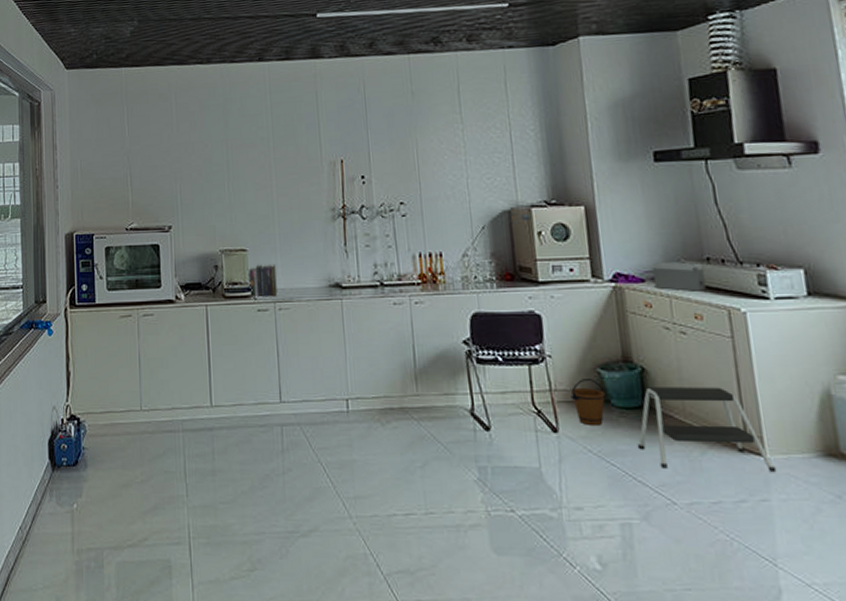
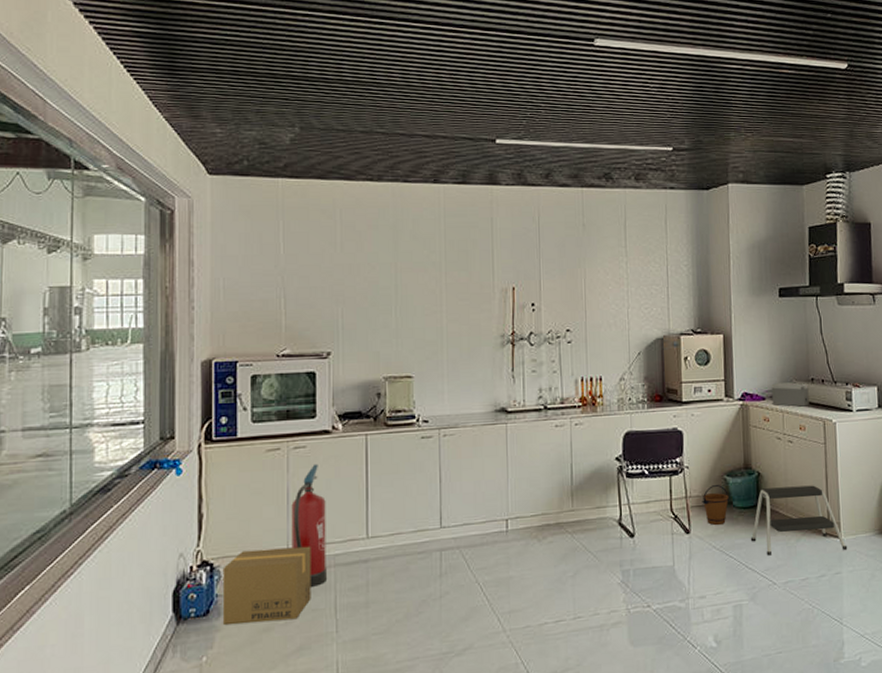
cardboard box: none [87,409,163,479] -> present [222,546,311,624]
fire extinguisher: none [143,331,177,449] -> present [291,463,328,587]
books: present [249,264,277,298] -> none [414,390,442,425]

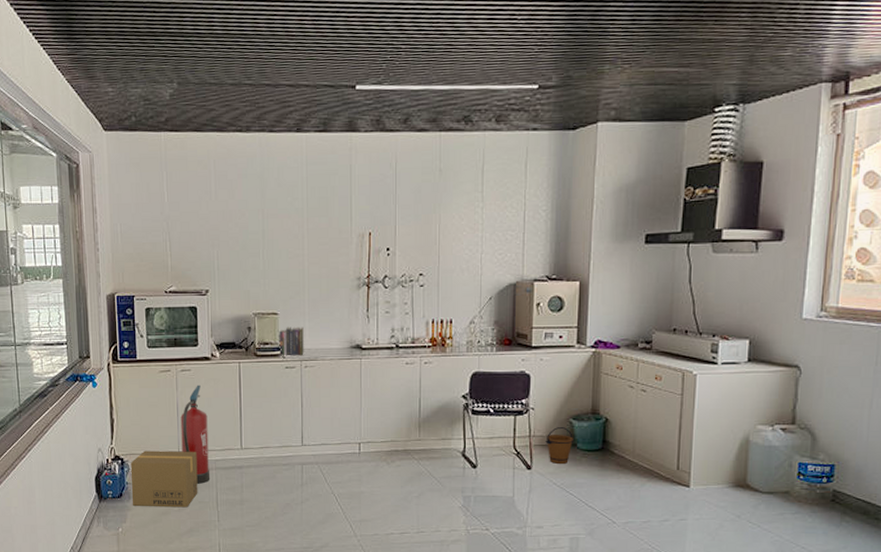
books: none [414,390,442,425] -> present [279,326,304,356]
step stool: present [750,485,848,556] -> none [592,434,696,499]
battery: present [771,382,809,407] -> none [627,332,669,357]

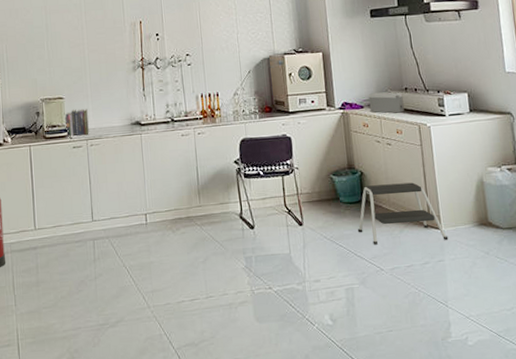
bucket: present [545,427,574,464] -> none [312,183,337,218]
step stool: none [592,434,696,499] -> present [357,182,449,245]
battery: none [627,332,669,357] -> present [368,92,405,114]

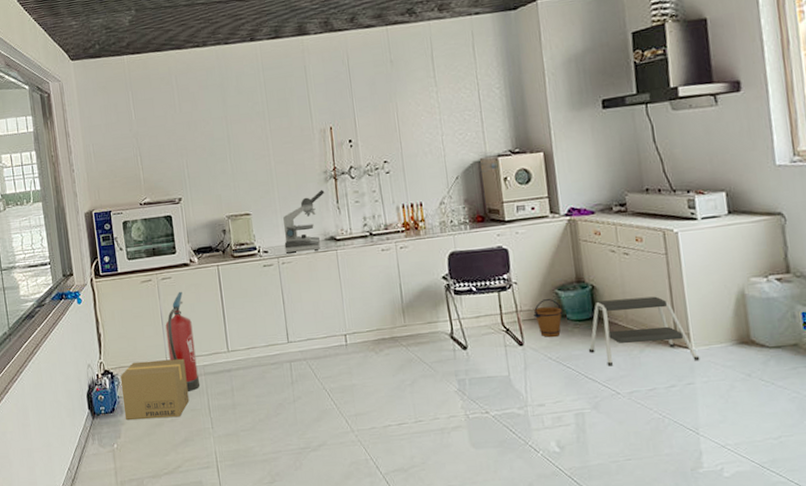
books: present [65,108,89,137] -> none [253,224,280,255]
microscope: none [93,77,133,137] -> present [283,189,325,255]
bucket: none [312,183,337,218] -> present [533,299,564,337]
battery: present [368,92,405,114] -> none [600,194,645,219]

